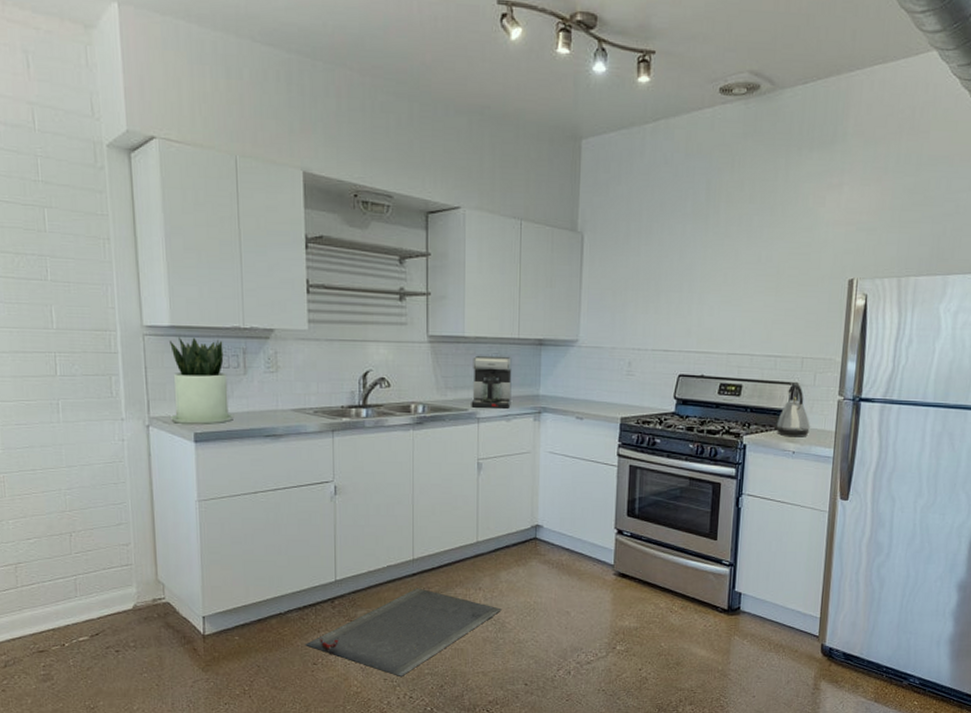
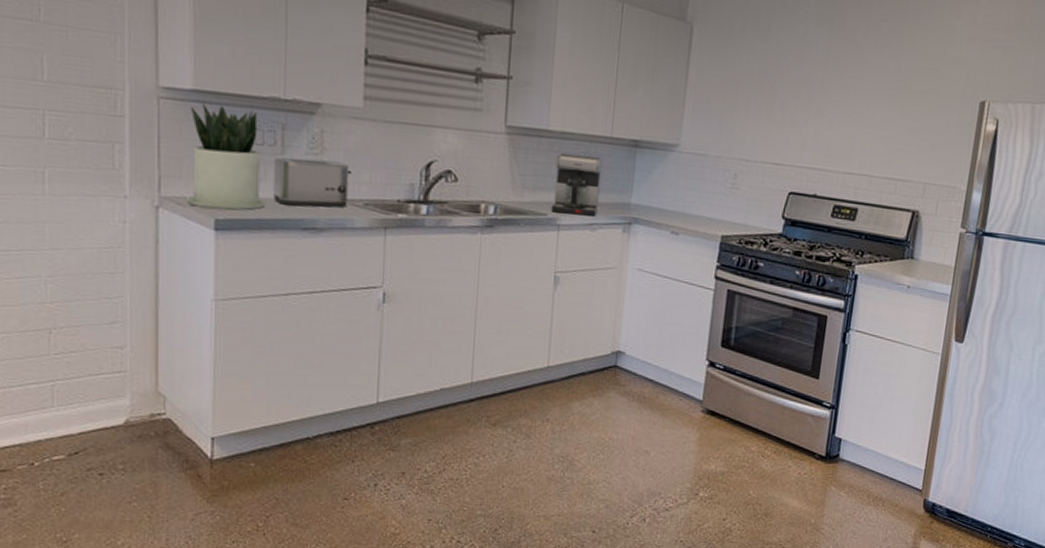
toaster: none [238,376,303,418] -> present [273,157,353,208]
door mat: present [305,588,502,676] -> none [335,415,571,517]
kettle: present [776,384,811,437] -> none [891,211,929,271]

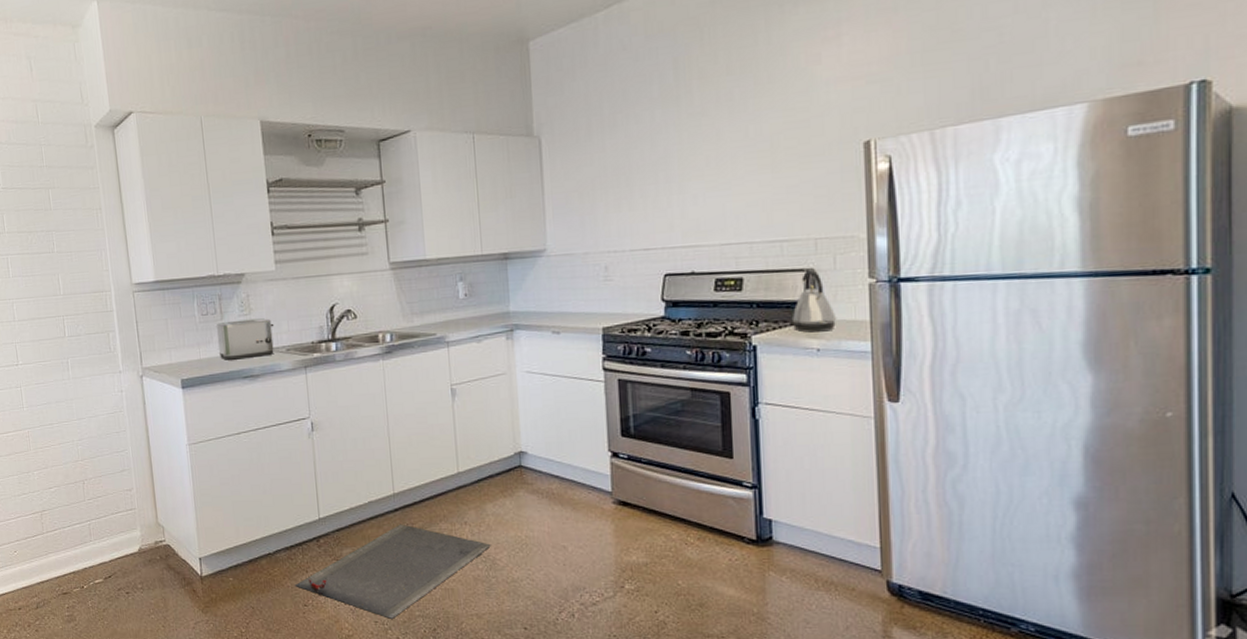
planter: present [185,104,267,211] -> none [155,289,215,373]
door mat: none [335,415,571,517] -> present [295,524,491,619]
coffee maker: present [551,153,602,216] -> none [436,274,480,332]
kettle: none [891,211,929,271] -> present [791,270,837,333]

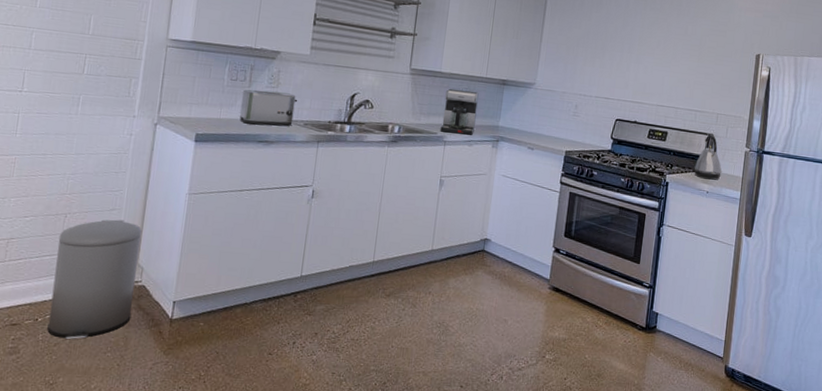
pedal bin: none [82,480,164,605] -> present [47,219,142,340]
door mat: present [295,524,491,619] -> none [264,288,447,371]
coffee maker: none [436,274,480,332] -> present [440,88,479,135]

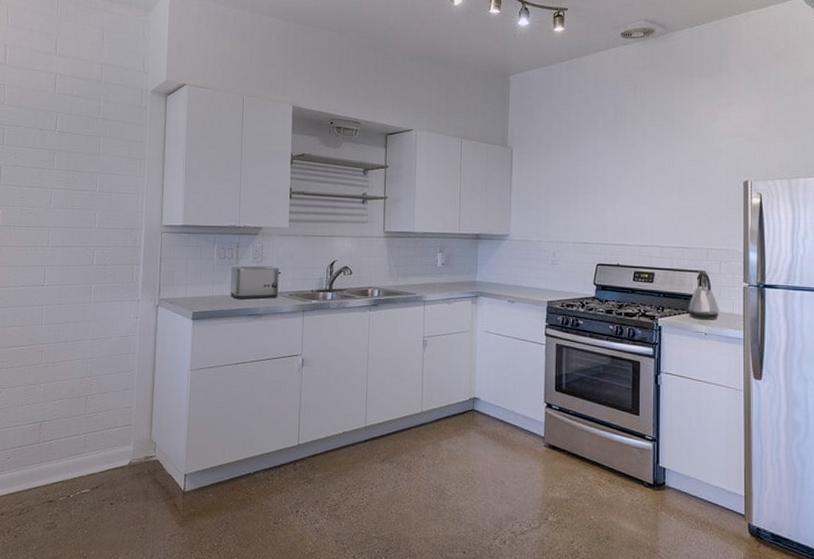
pedal bin: present [47,219,142,340] -> none [78,398,152,515]
coffee maker: present [440,88,479,135] -> none [418,247,453,293]

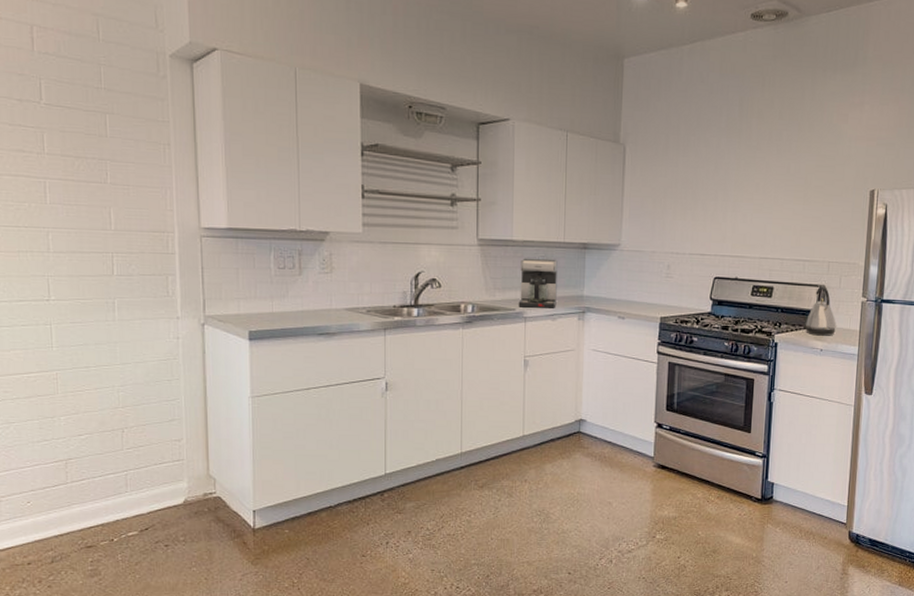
toaster: present [230,265,282,300] -> none [293,277,356,317]
coffee maker: none [418,247,453,293] -> present [518,258,558,308]

